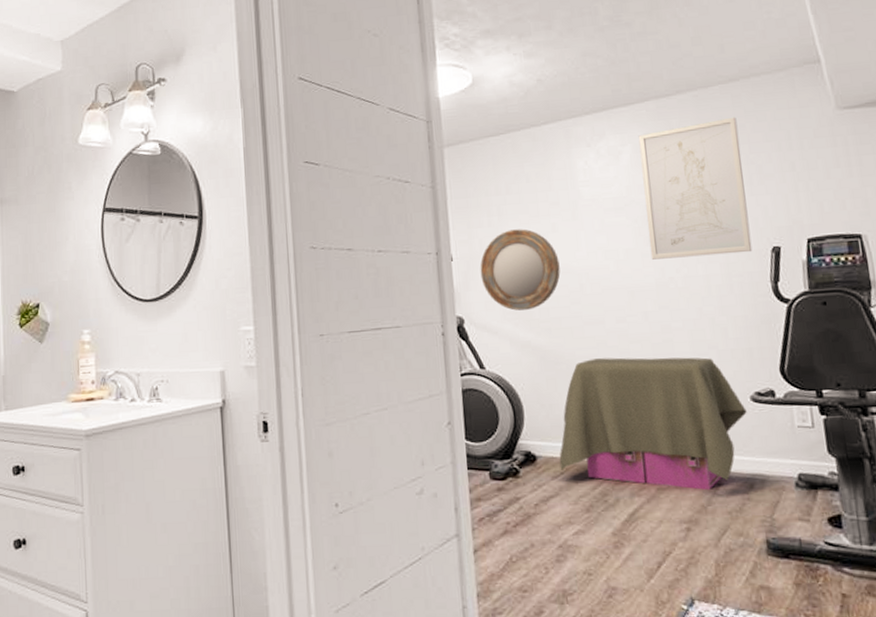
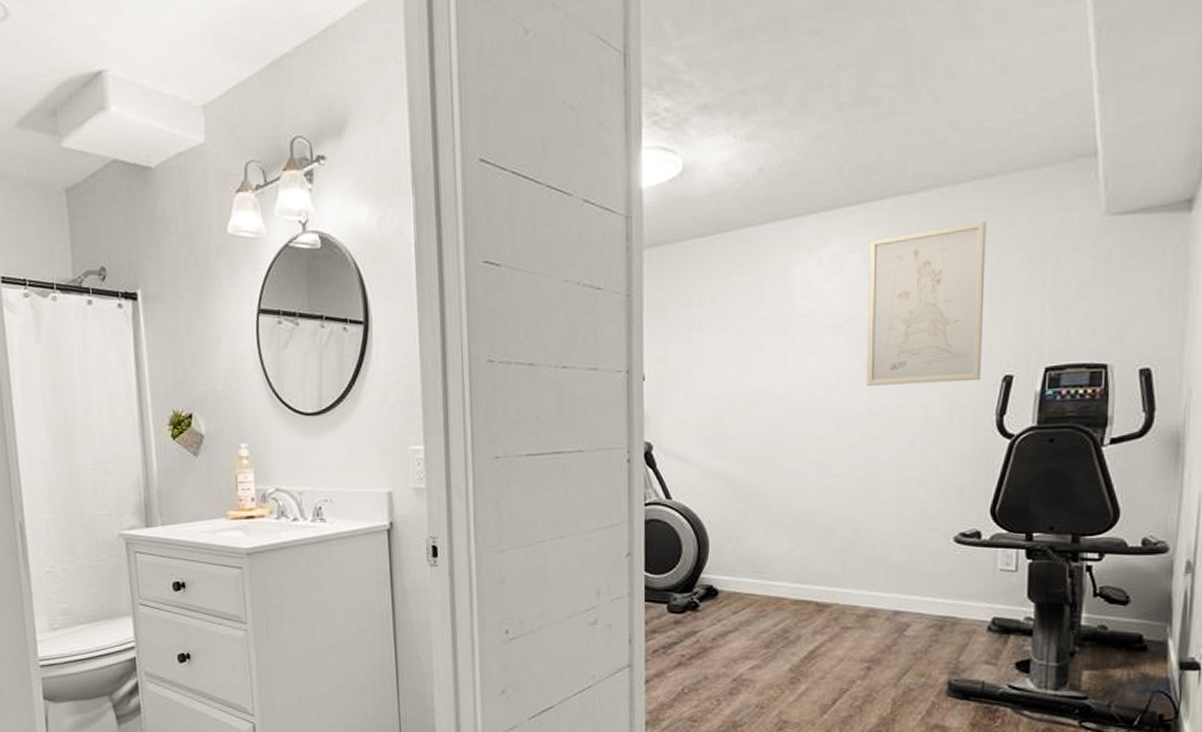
home mirror: present [480,229,561,311] -> none [674,346,763,438]
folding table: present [559,357,747,490] -> none [742,491,948,630]

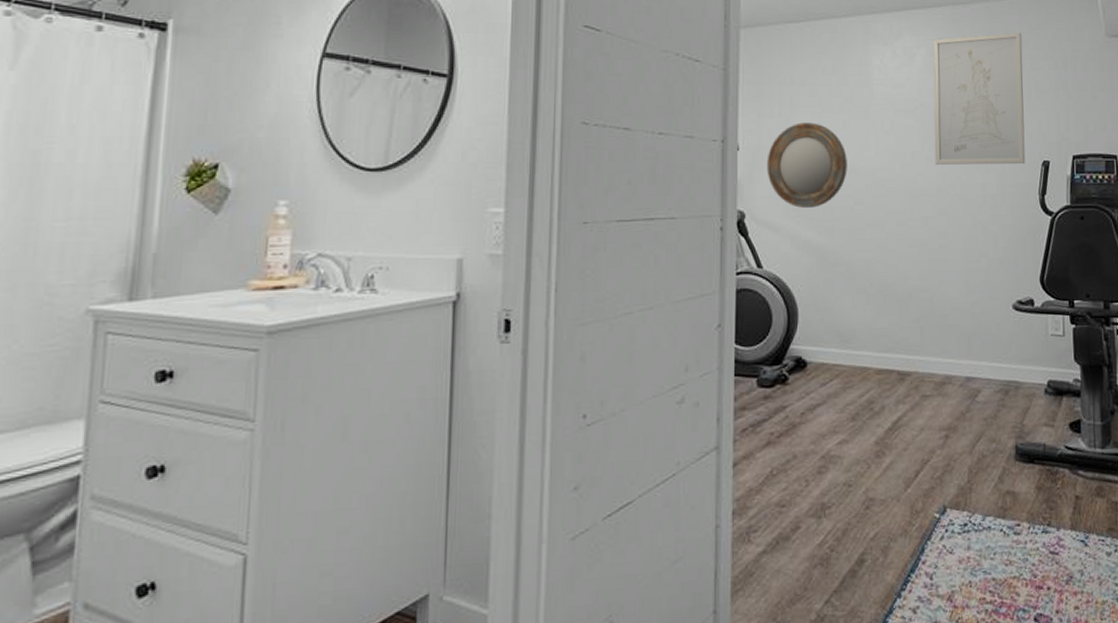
home mirror: none [674,346,763,438] -> present [767,122,847,208]

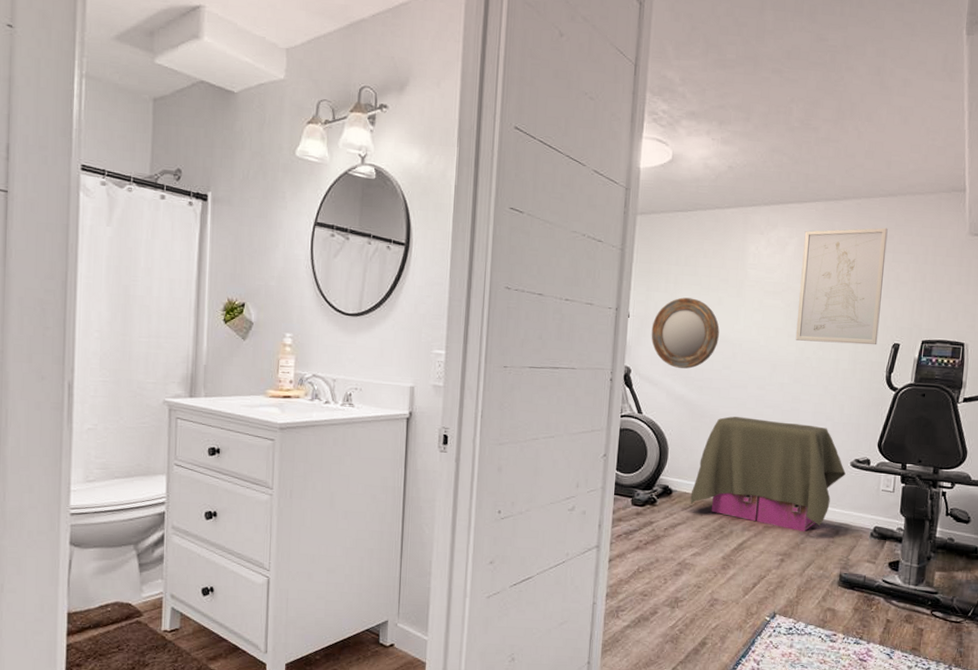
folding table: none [829,261,1008,397] -> present [690,416,846,531]

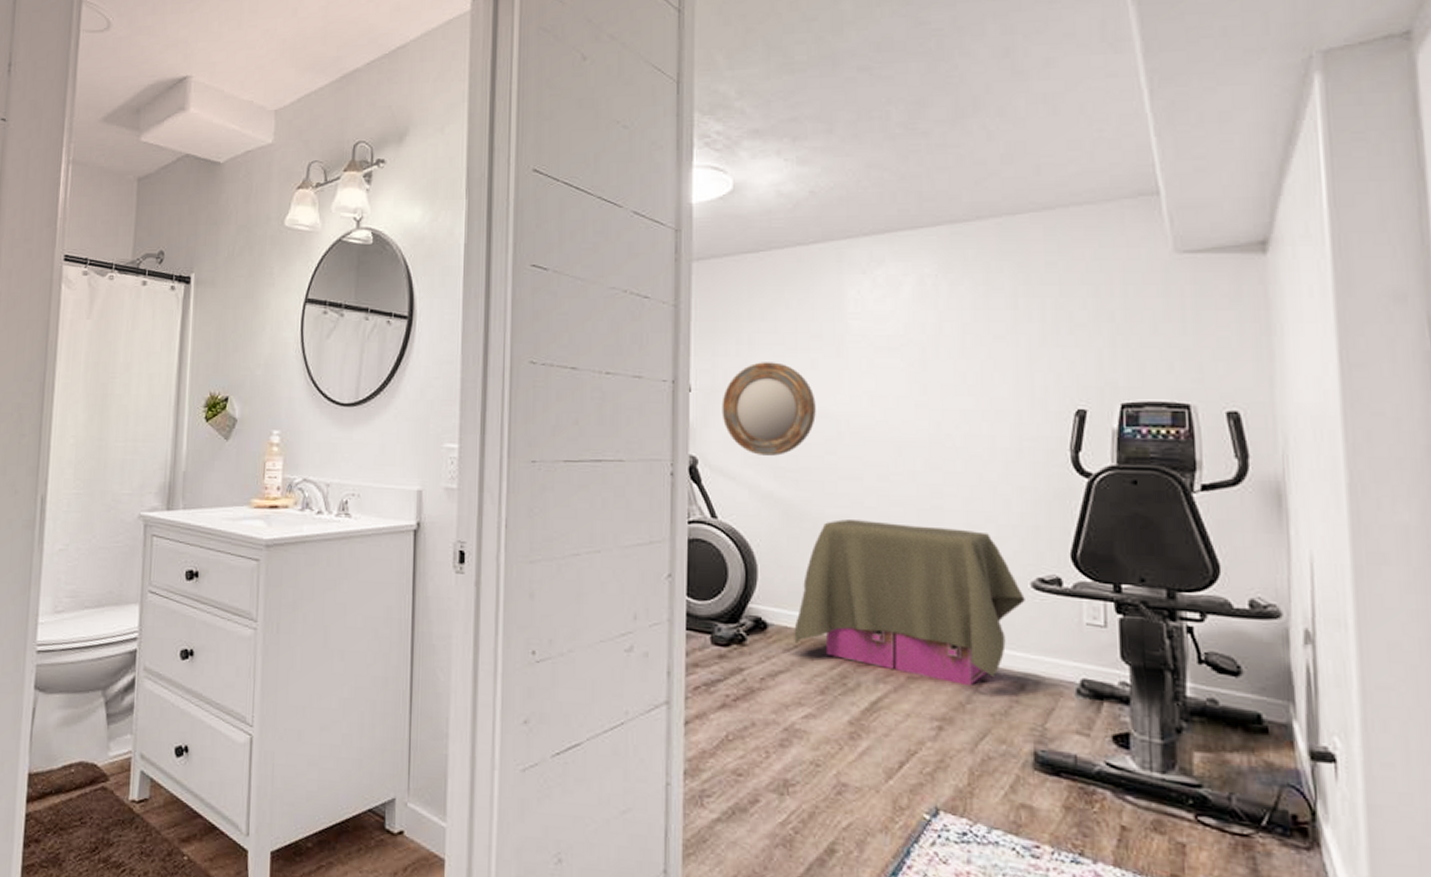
wall art: present [795,227,888,345] -> none [924,252,1052,414]

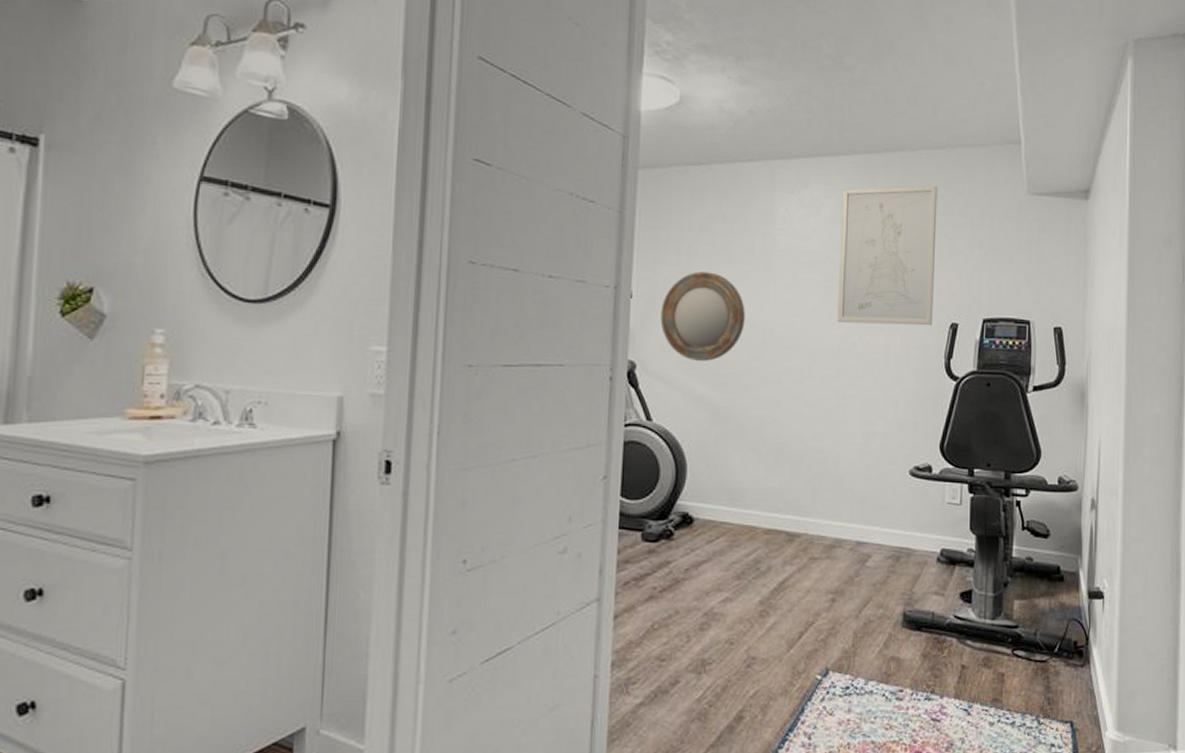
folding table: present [794,519,1025,685] -> none [716,420,904,561]
wall art: none [924,252,1052,414] -> present [837,185,938,326]

